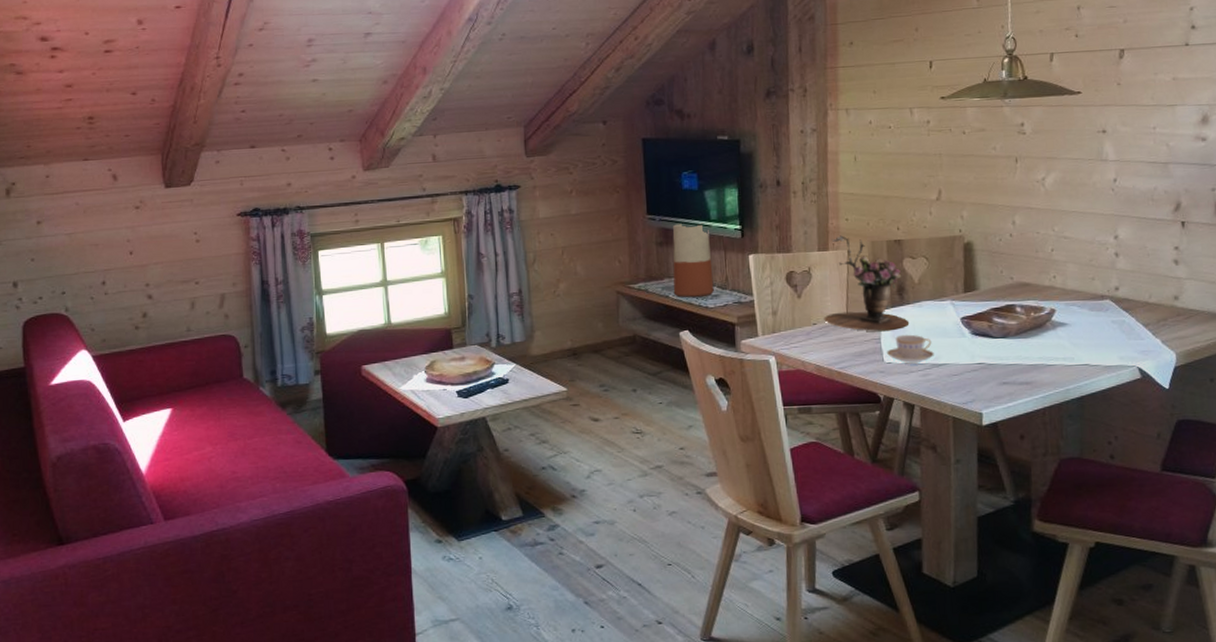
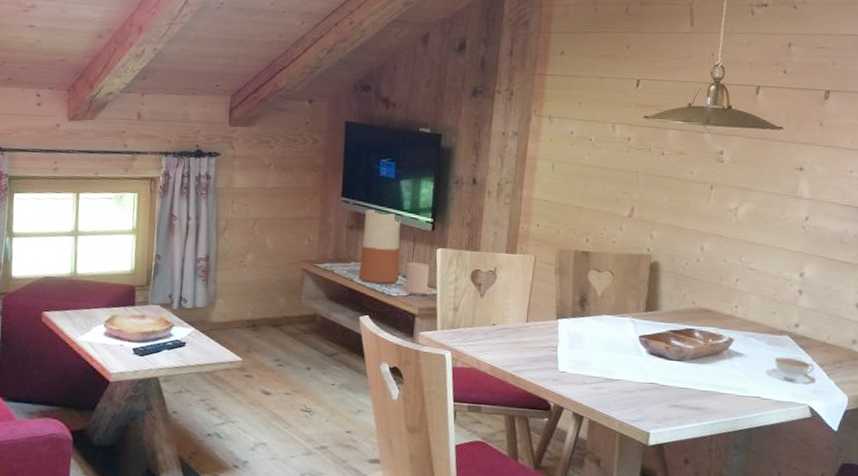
candle: none [714,270,752,305] -> present [398,261,435,296]
flower arrangement: present [824,235,910,331] -> none [504,240,588,340]
teacup: present [887,334,934,365] -> none [562,345,609,377]
teacup: none [1091,321,1142,347] -> present [766,357,815,385]

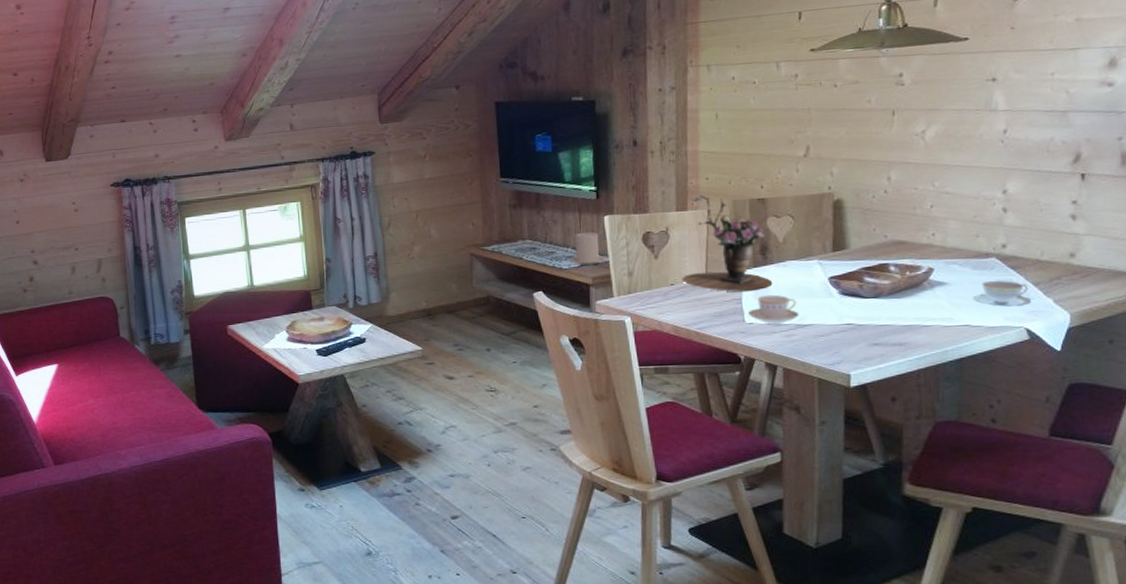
vase: present [358,209,401,285] -> none [526,184,568,260]
flower arrangement: none [504,240,588,340] -> present [682,195,773,291]
teacup: none [562,345,609,377] -> present [748,294,799,326]

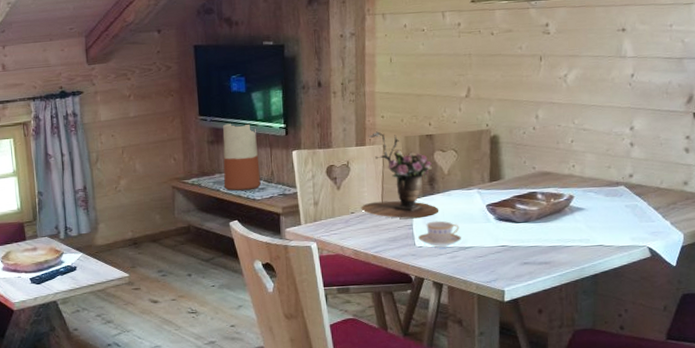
vase: none [526,184,568,260] -> present [222,122,261,192]
candle: present [569,231,607,266] -> none [261,165,295,197]
teacup: present [973,280,1031,307] -> none [606,205,652,229]

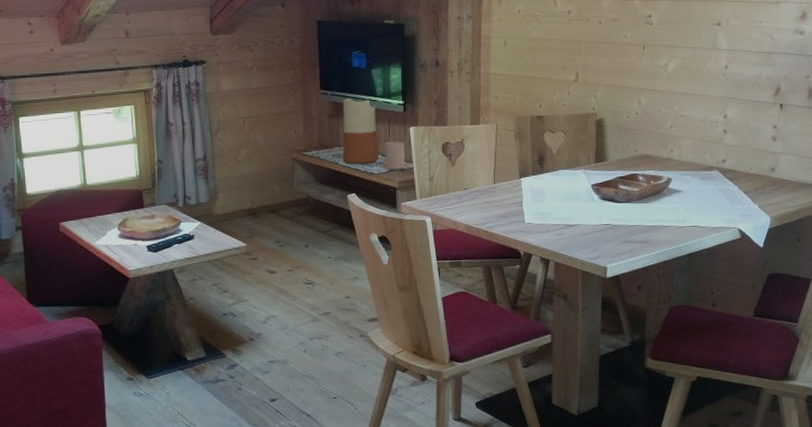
candle: none [261,165,295,197] -> present [379,141,411,171]
flower arrangement: present [361,131,439,218] -> none [474,111,548,196]
teacup: present [418,220,461,248] -> none [528,199,568,225]

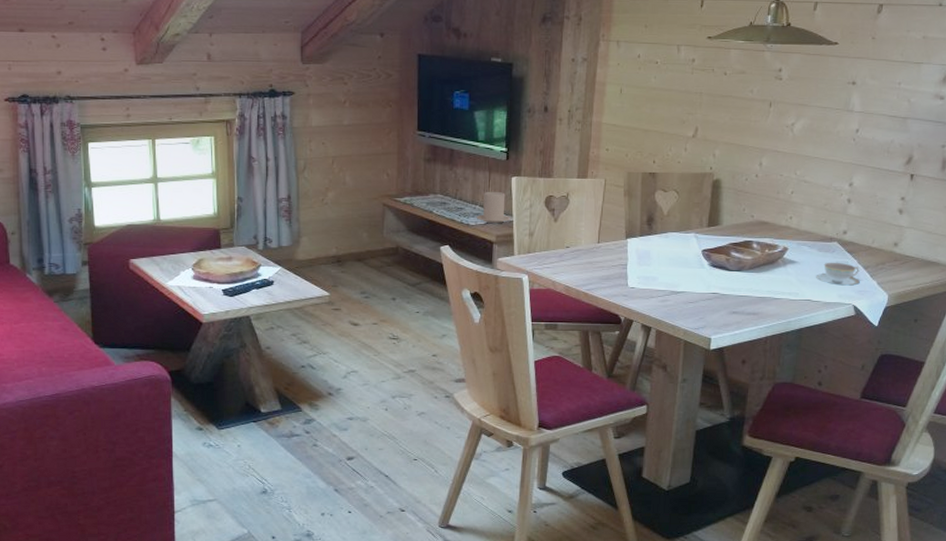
vase: present [342,98,379,165] -> none [437,142,477,215]
teacup: none [701,189,742,211] -> present [816,262,860,286]

